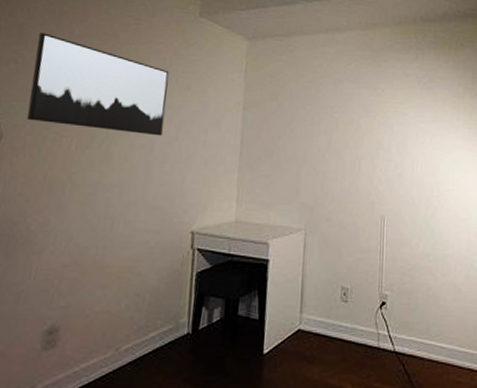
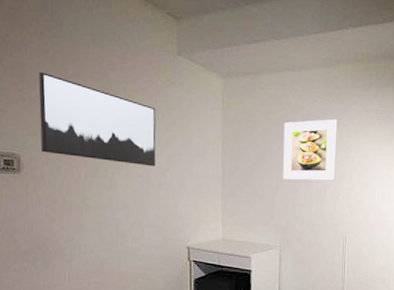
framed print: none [311,83,374,151] -> present [283,118,338,181]

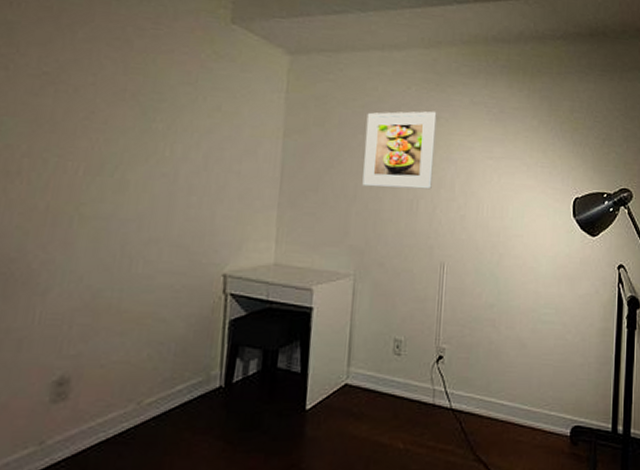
wall art: present [38,71,156,167] -> none [22,32,195,164]

